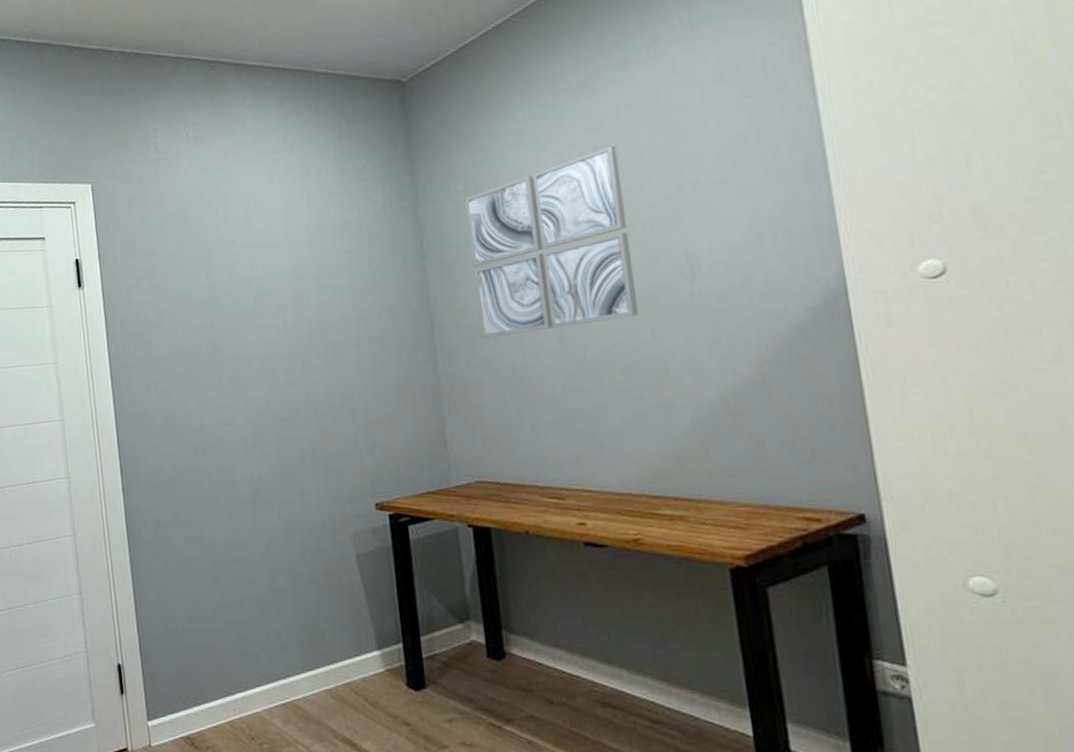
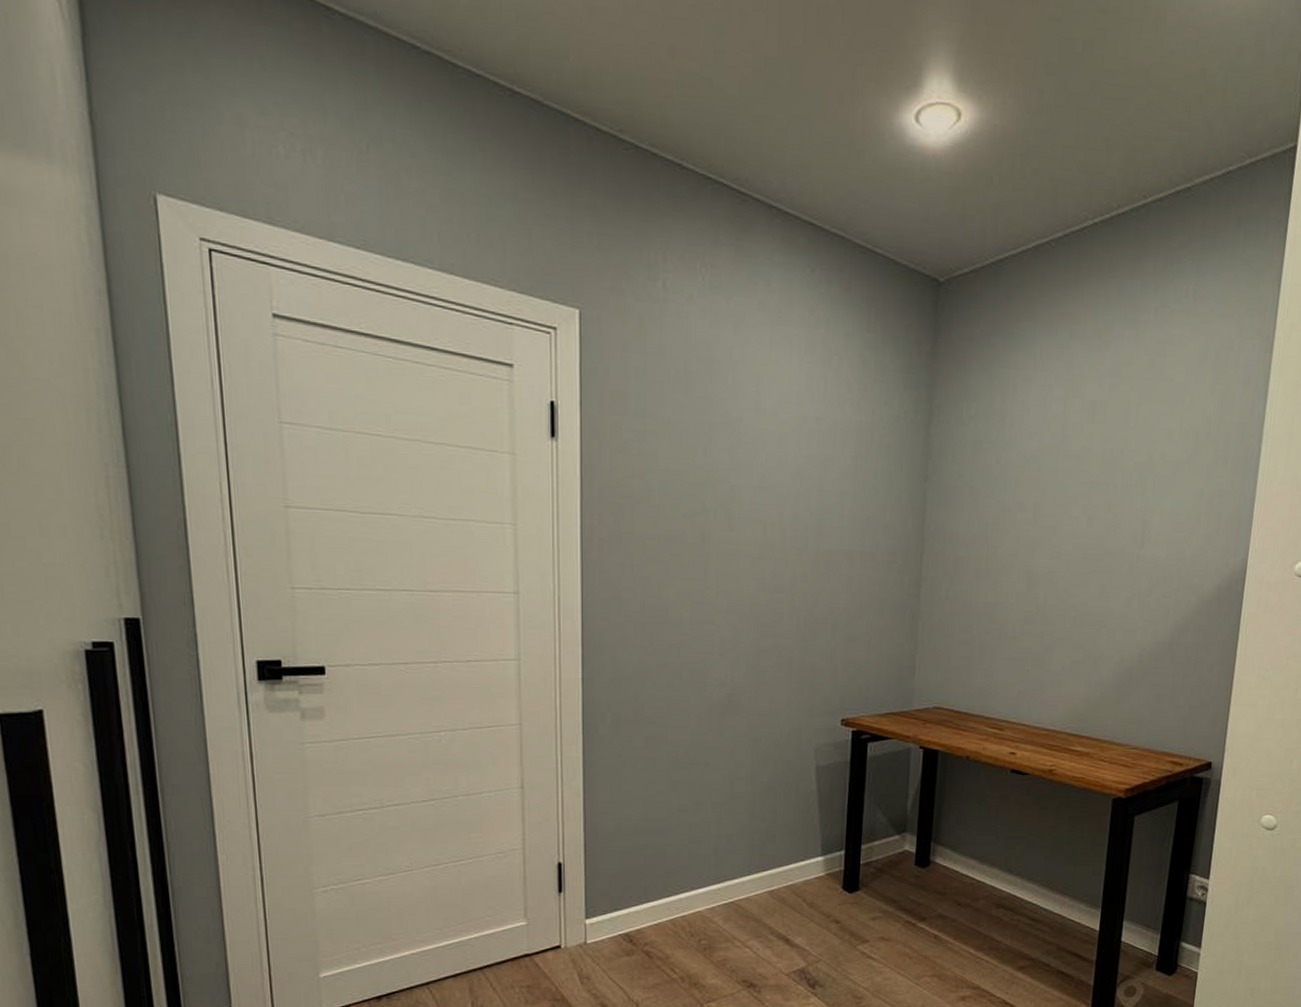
wall art: present [465,145,640,339] -> none [963,402,1111,572]

